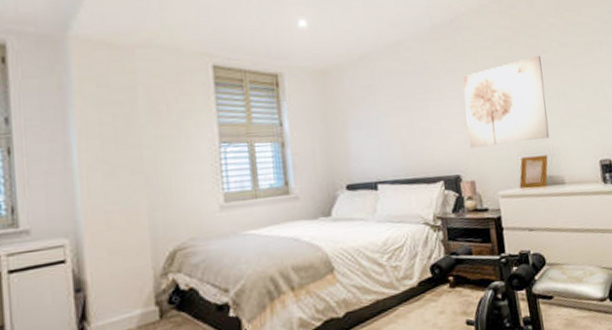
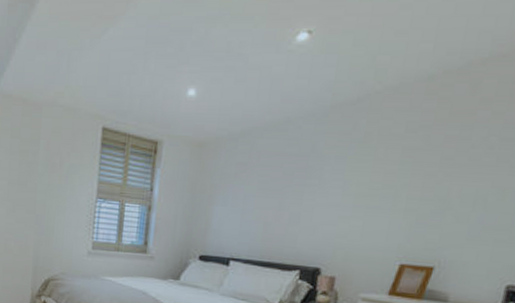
wall art: present [463,55,550,148] -> none [340,150,466,249]

